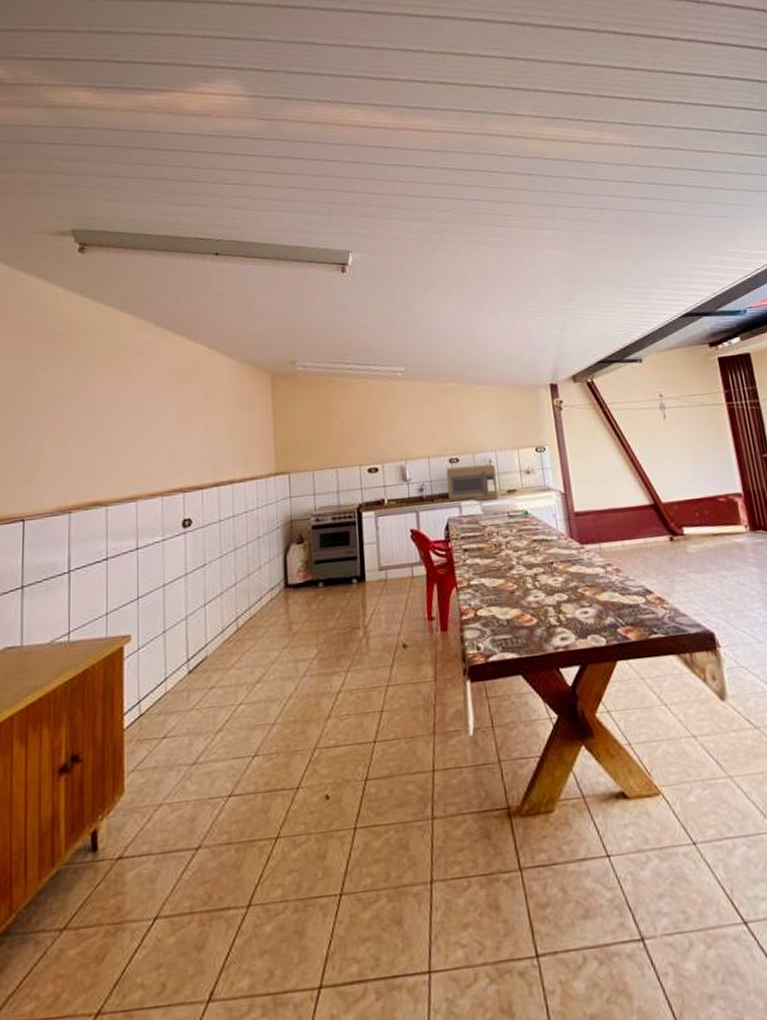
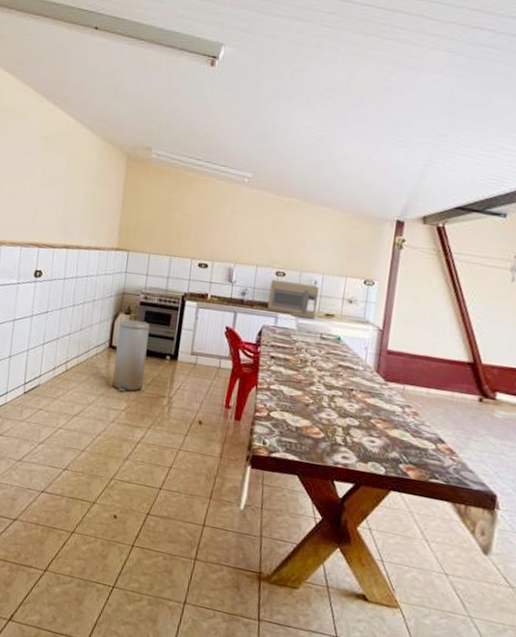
pedal bin: none [291,547,332,636] -> present [112,319,150,392]

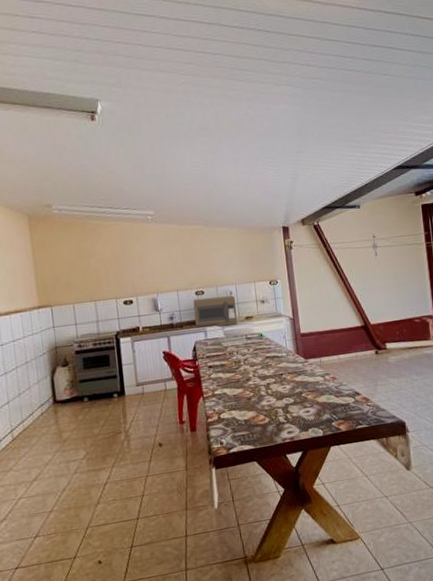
pedal bin: present [112,319,150,392] -> none [57,368,97,441]

